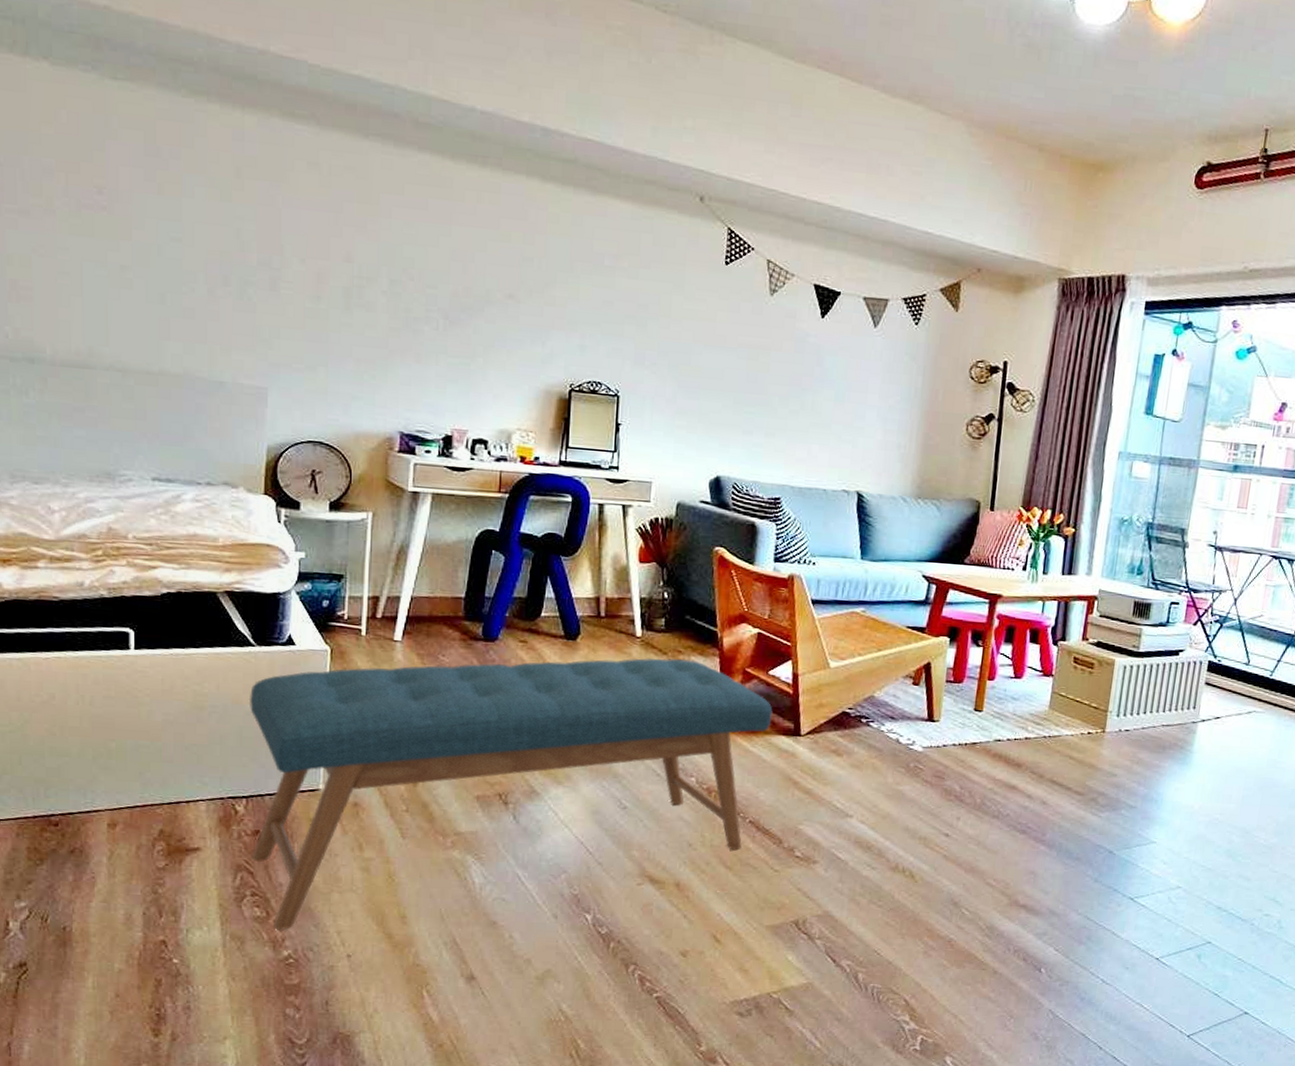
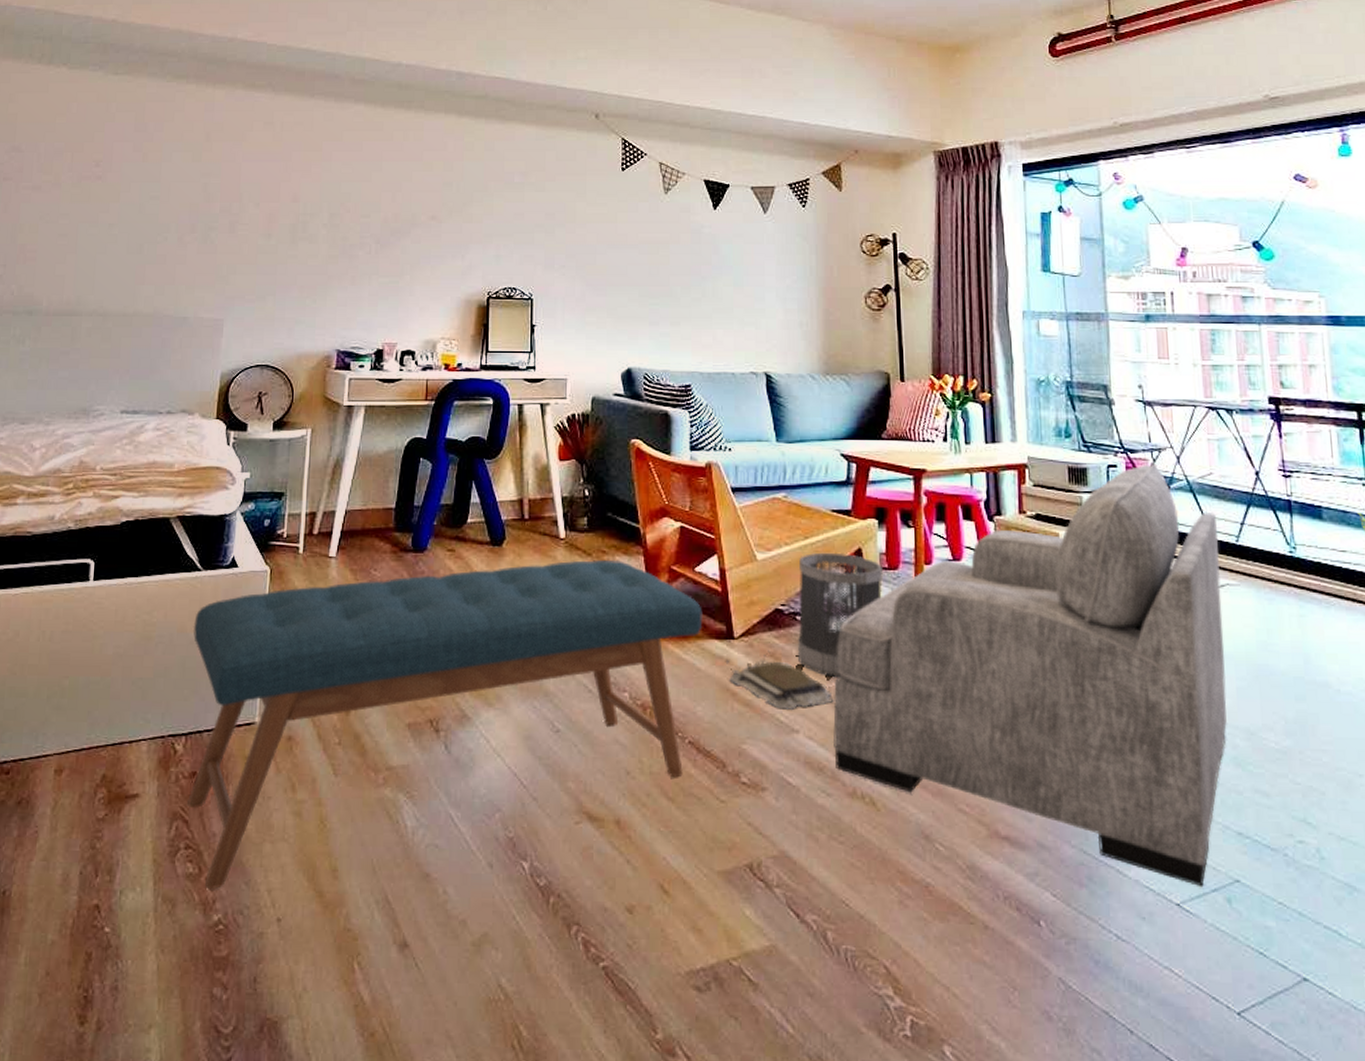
book: none [790,747,890,798] -> present [725,650,834,710]
wastebasket: none [858,663,948,774] -> present [797,552,883,678]
armchair: none [882,603,1258,946] -> present [833,464,1227,886]

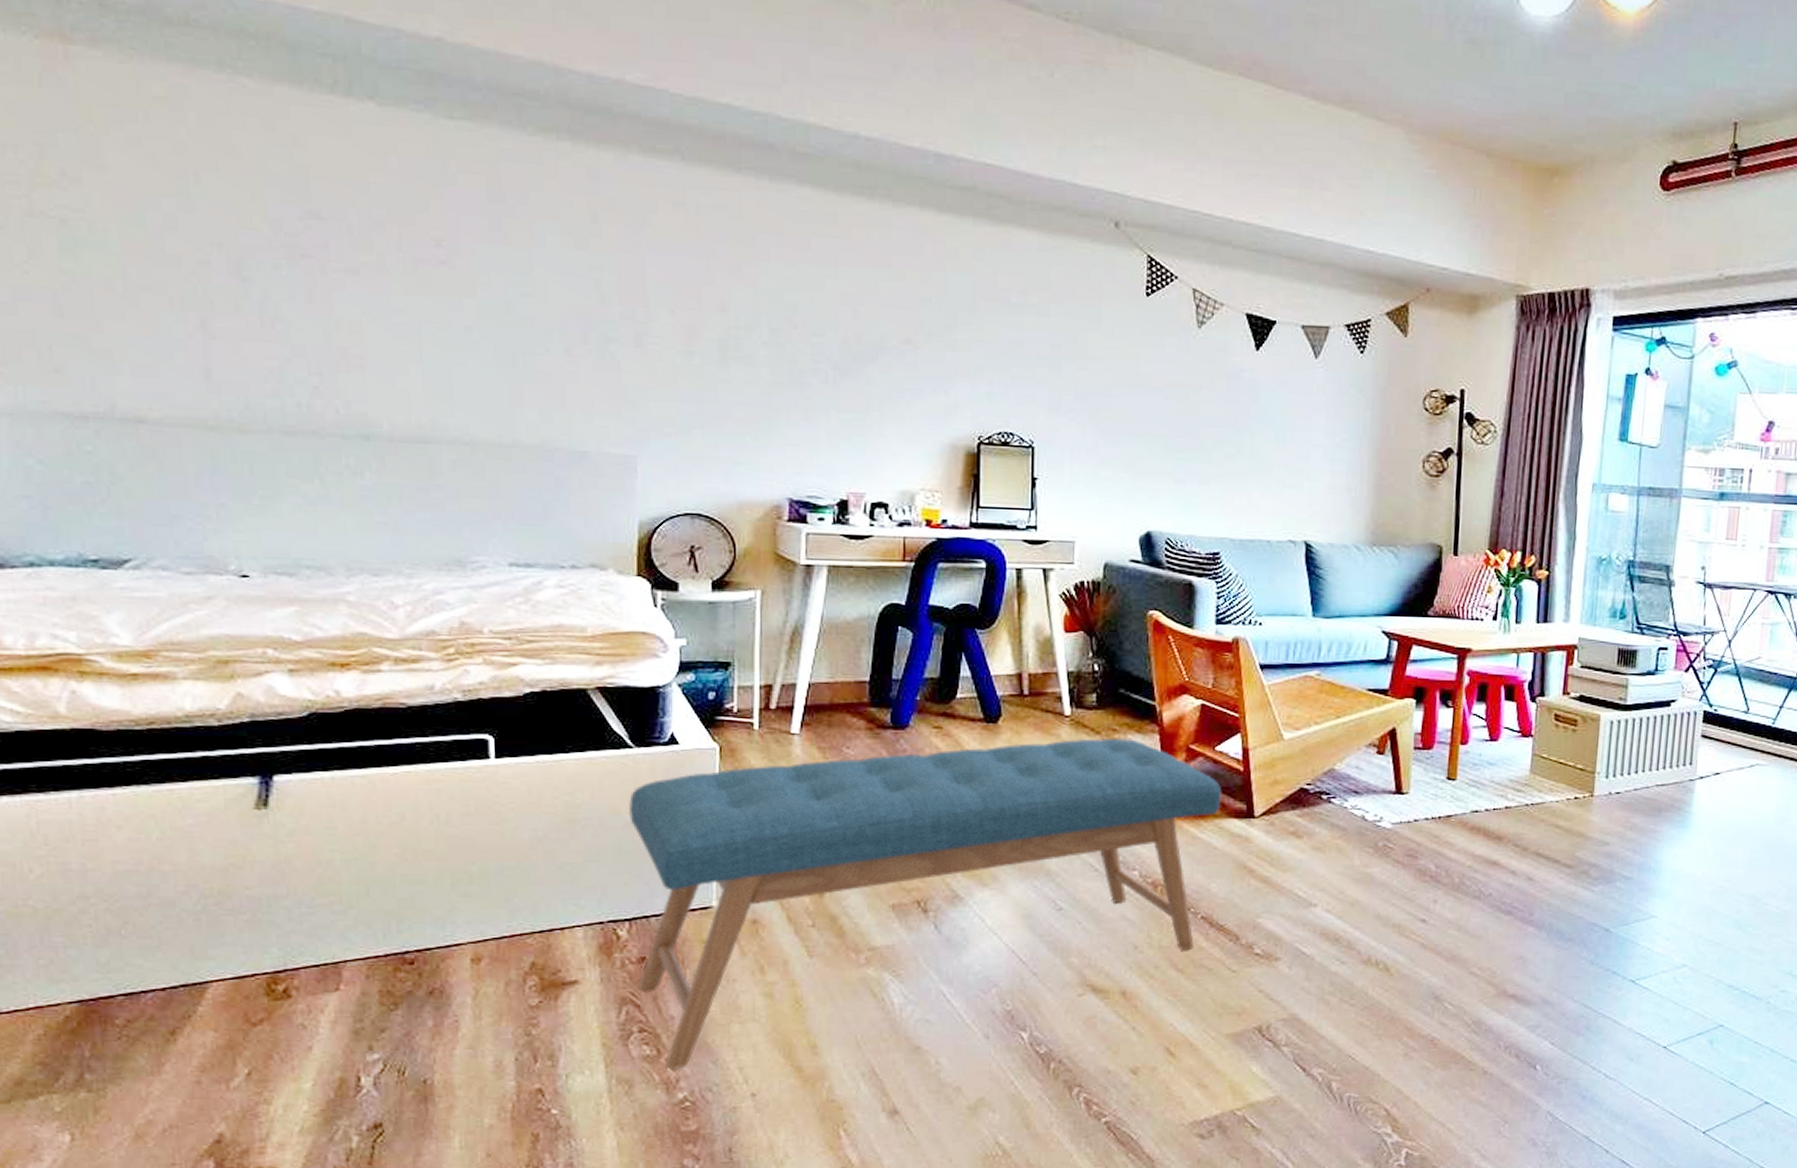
book: present [725,650,834,710] -> none [1243,829,1356,885]
wastebasket: present [797,552,883,678] -> none [1320,731,1416,855]
armchair: present [833,464,1227,886] -> none [1351,647,1757,1031]

